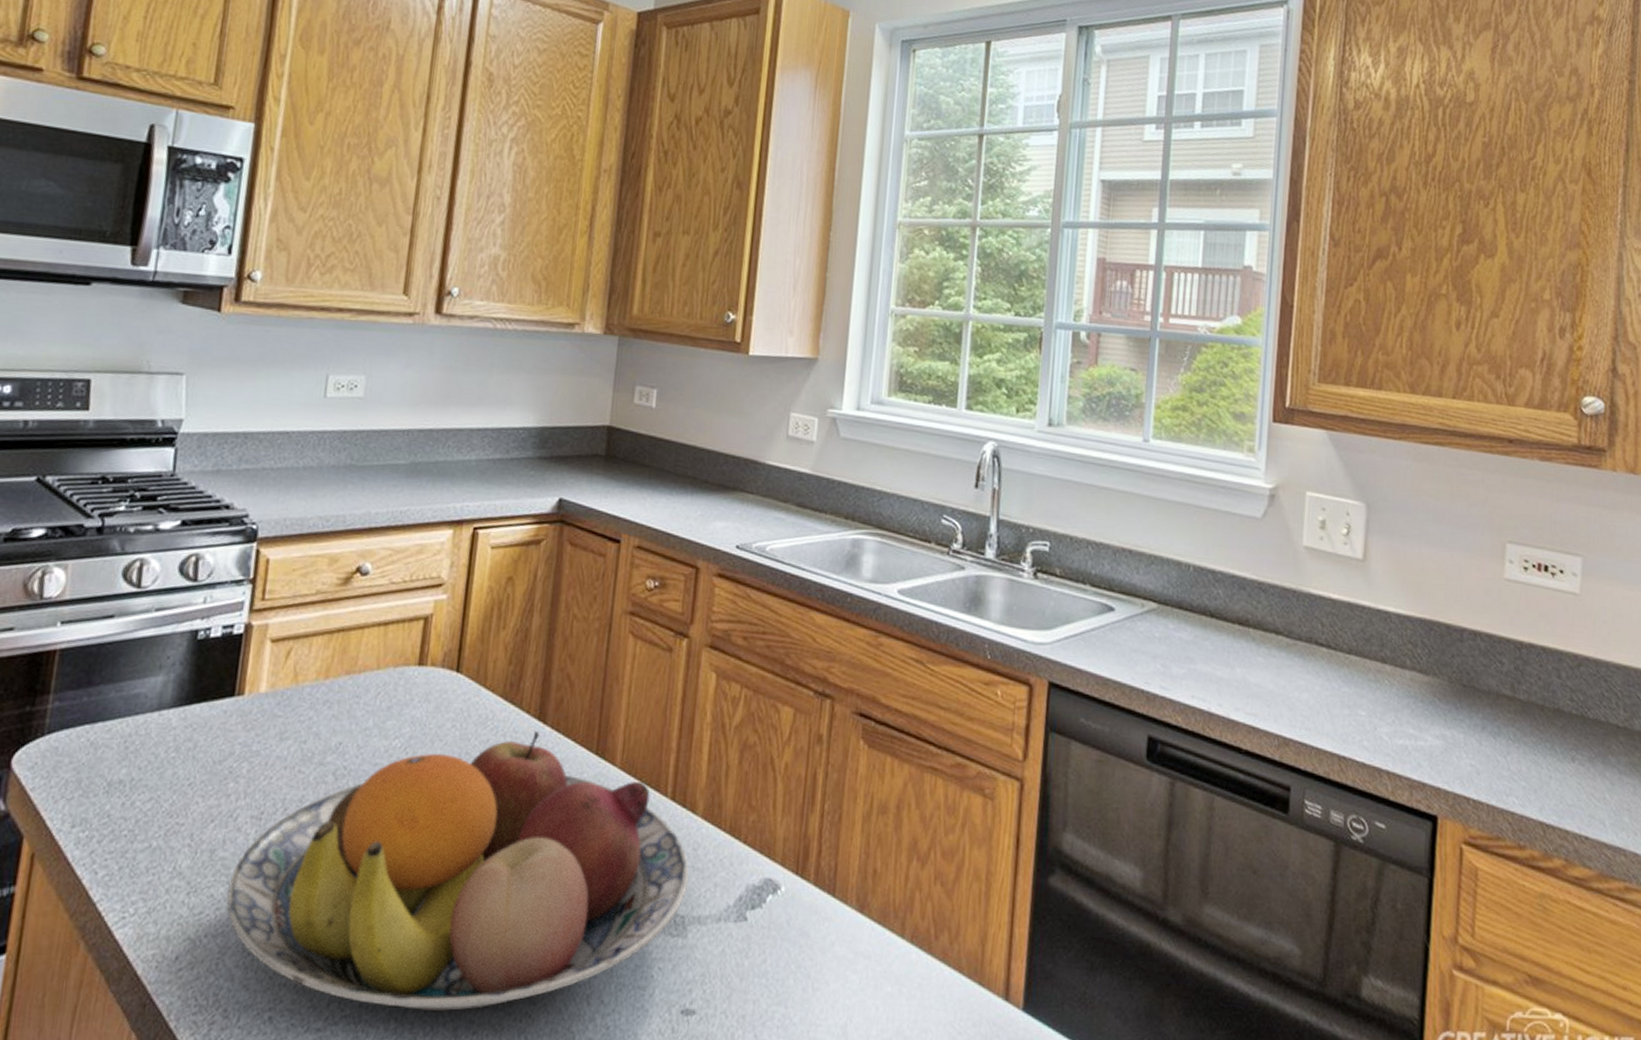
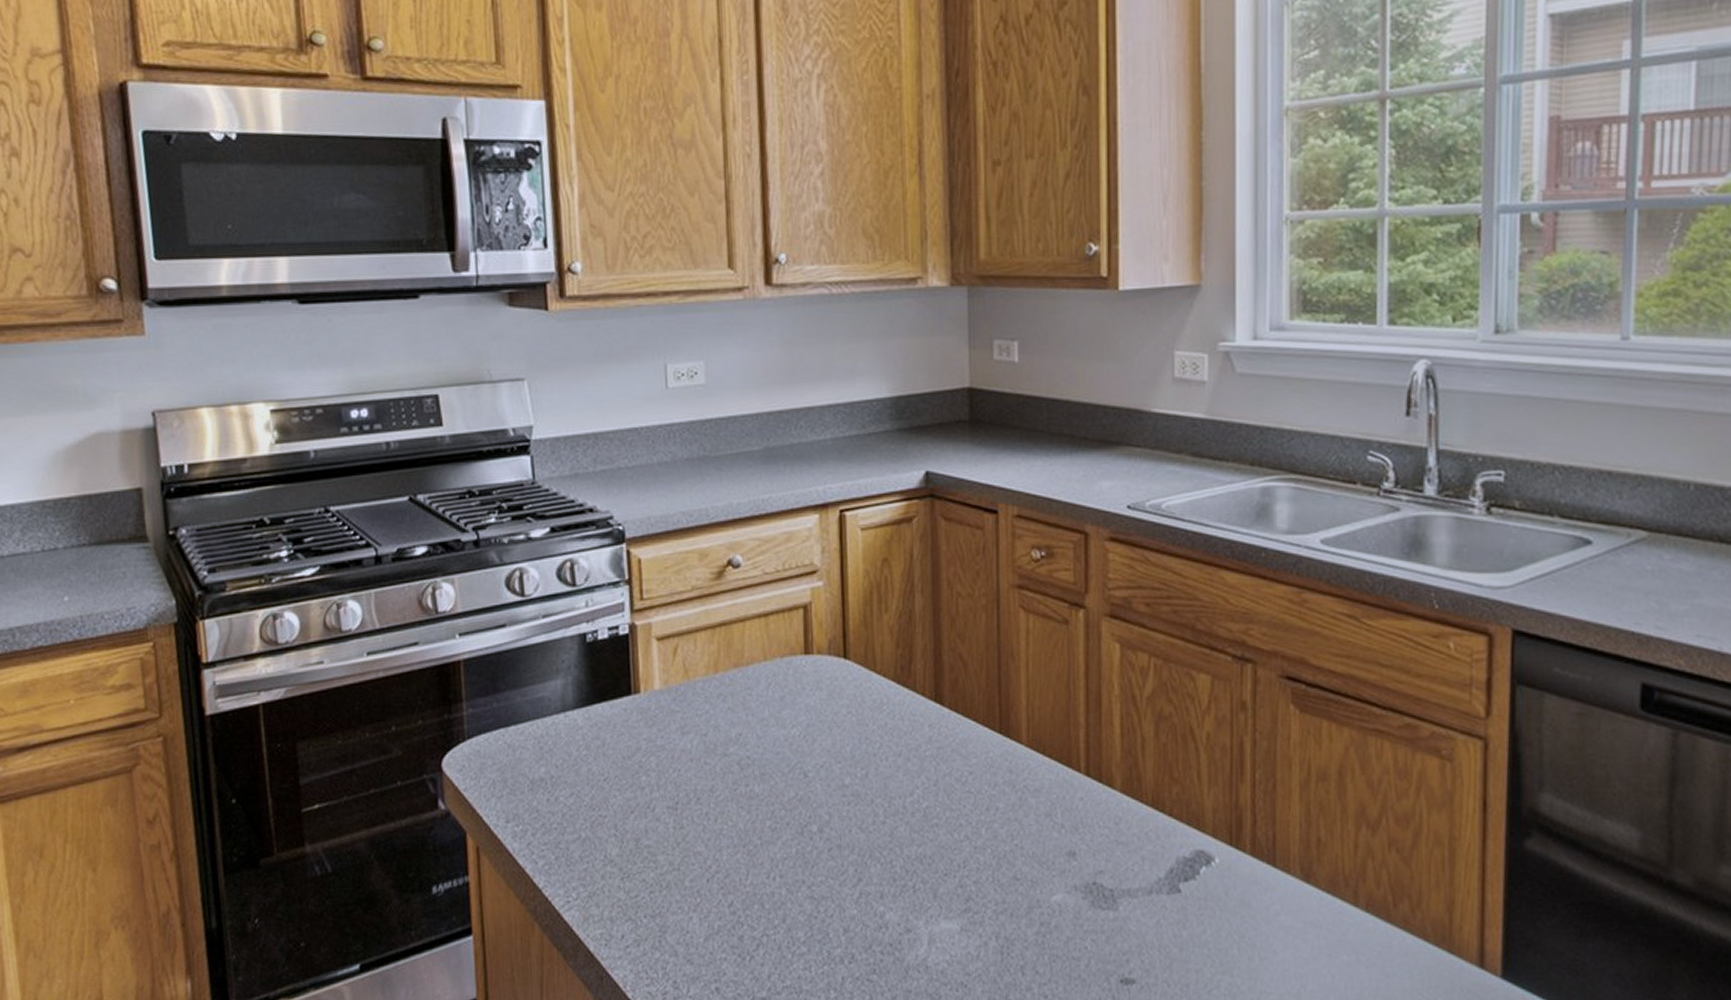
fruit bowl: present [226,731,689,1011] -> none [657,713,1113,981]

